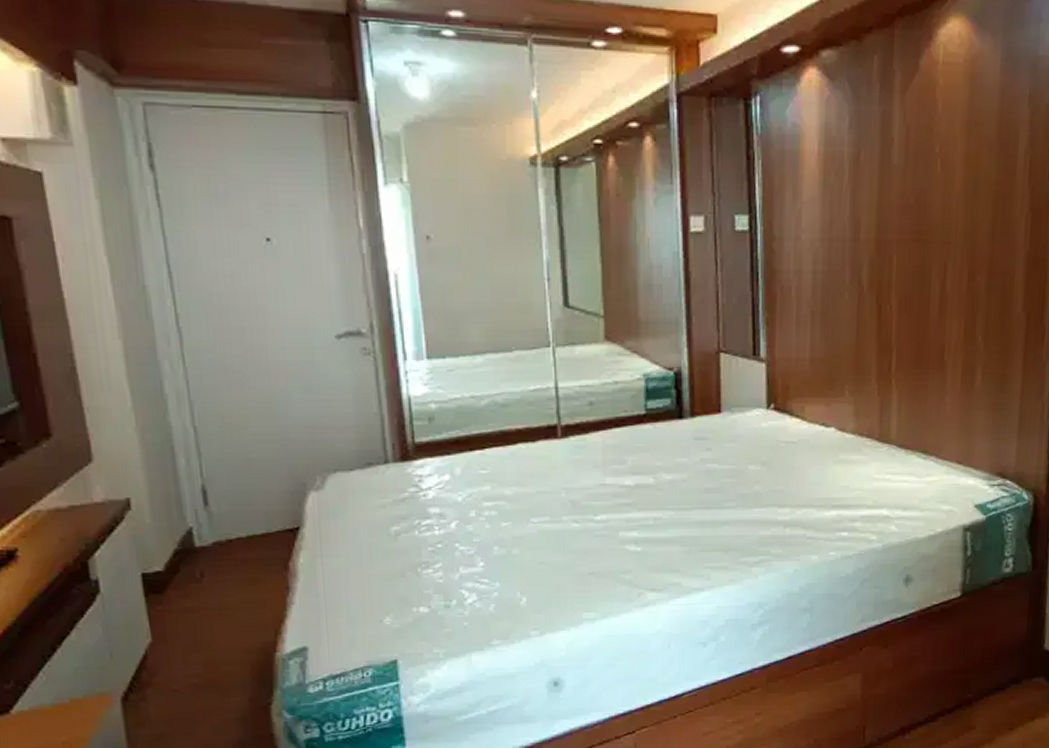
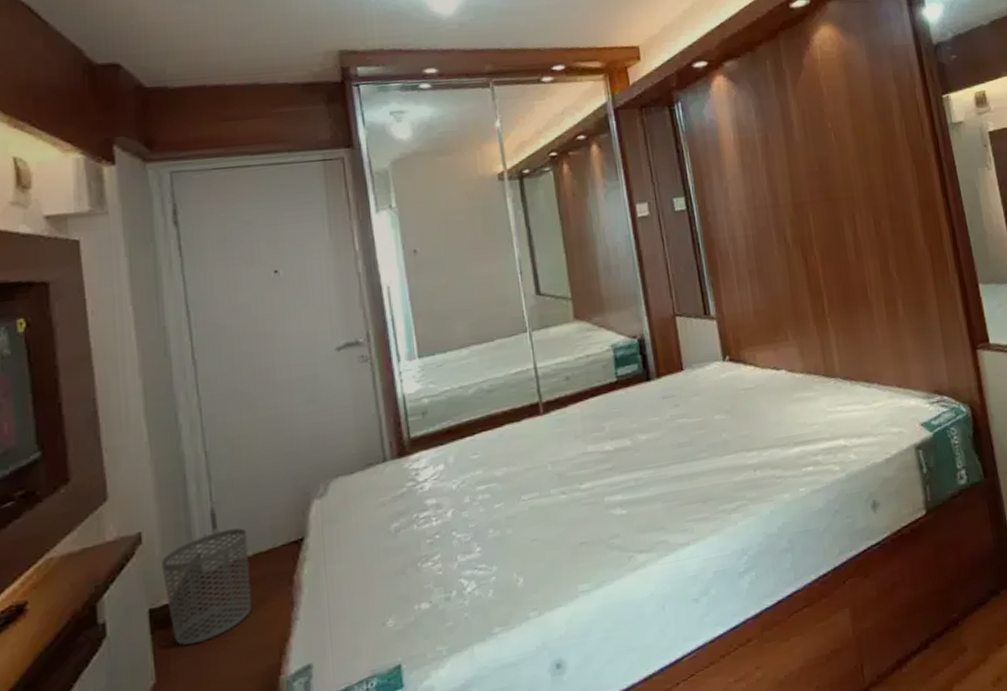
waste bin: none [152,508,247,613] -> present [162,528,252,646]

